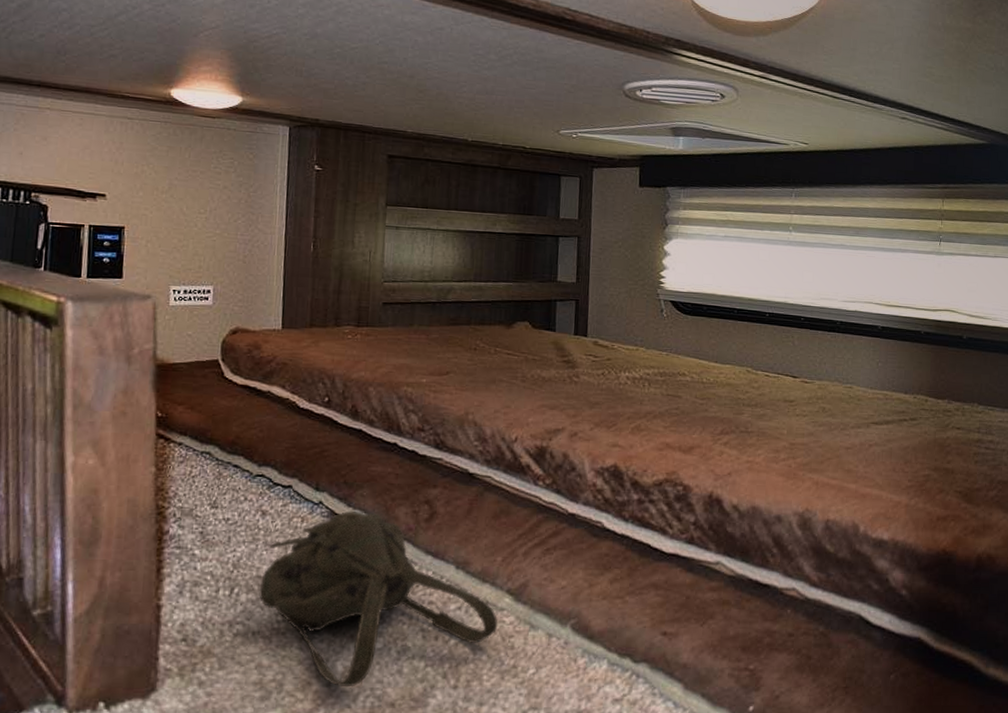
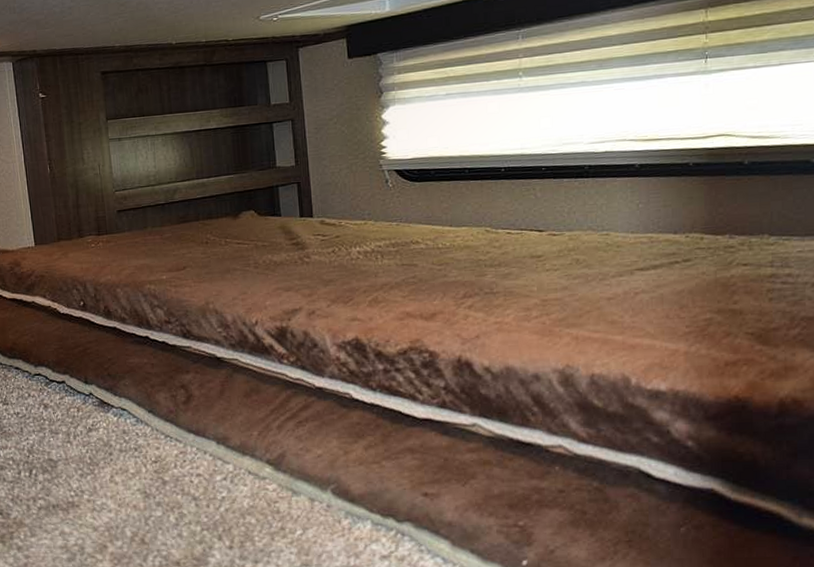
backpack: present [259,510,499,688] -> none [52,398,263,549]

